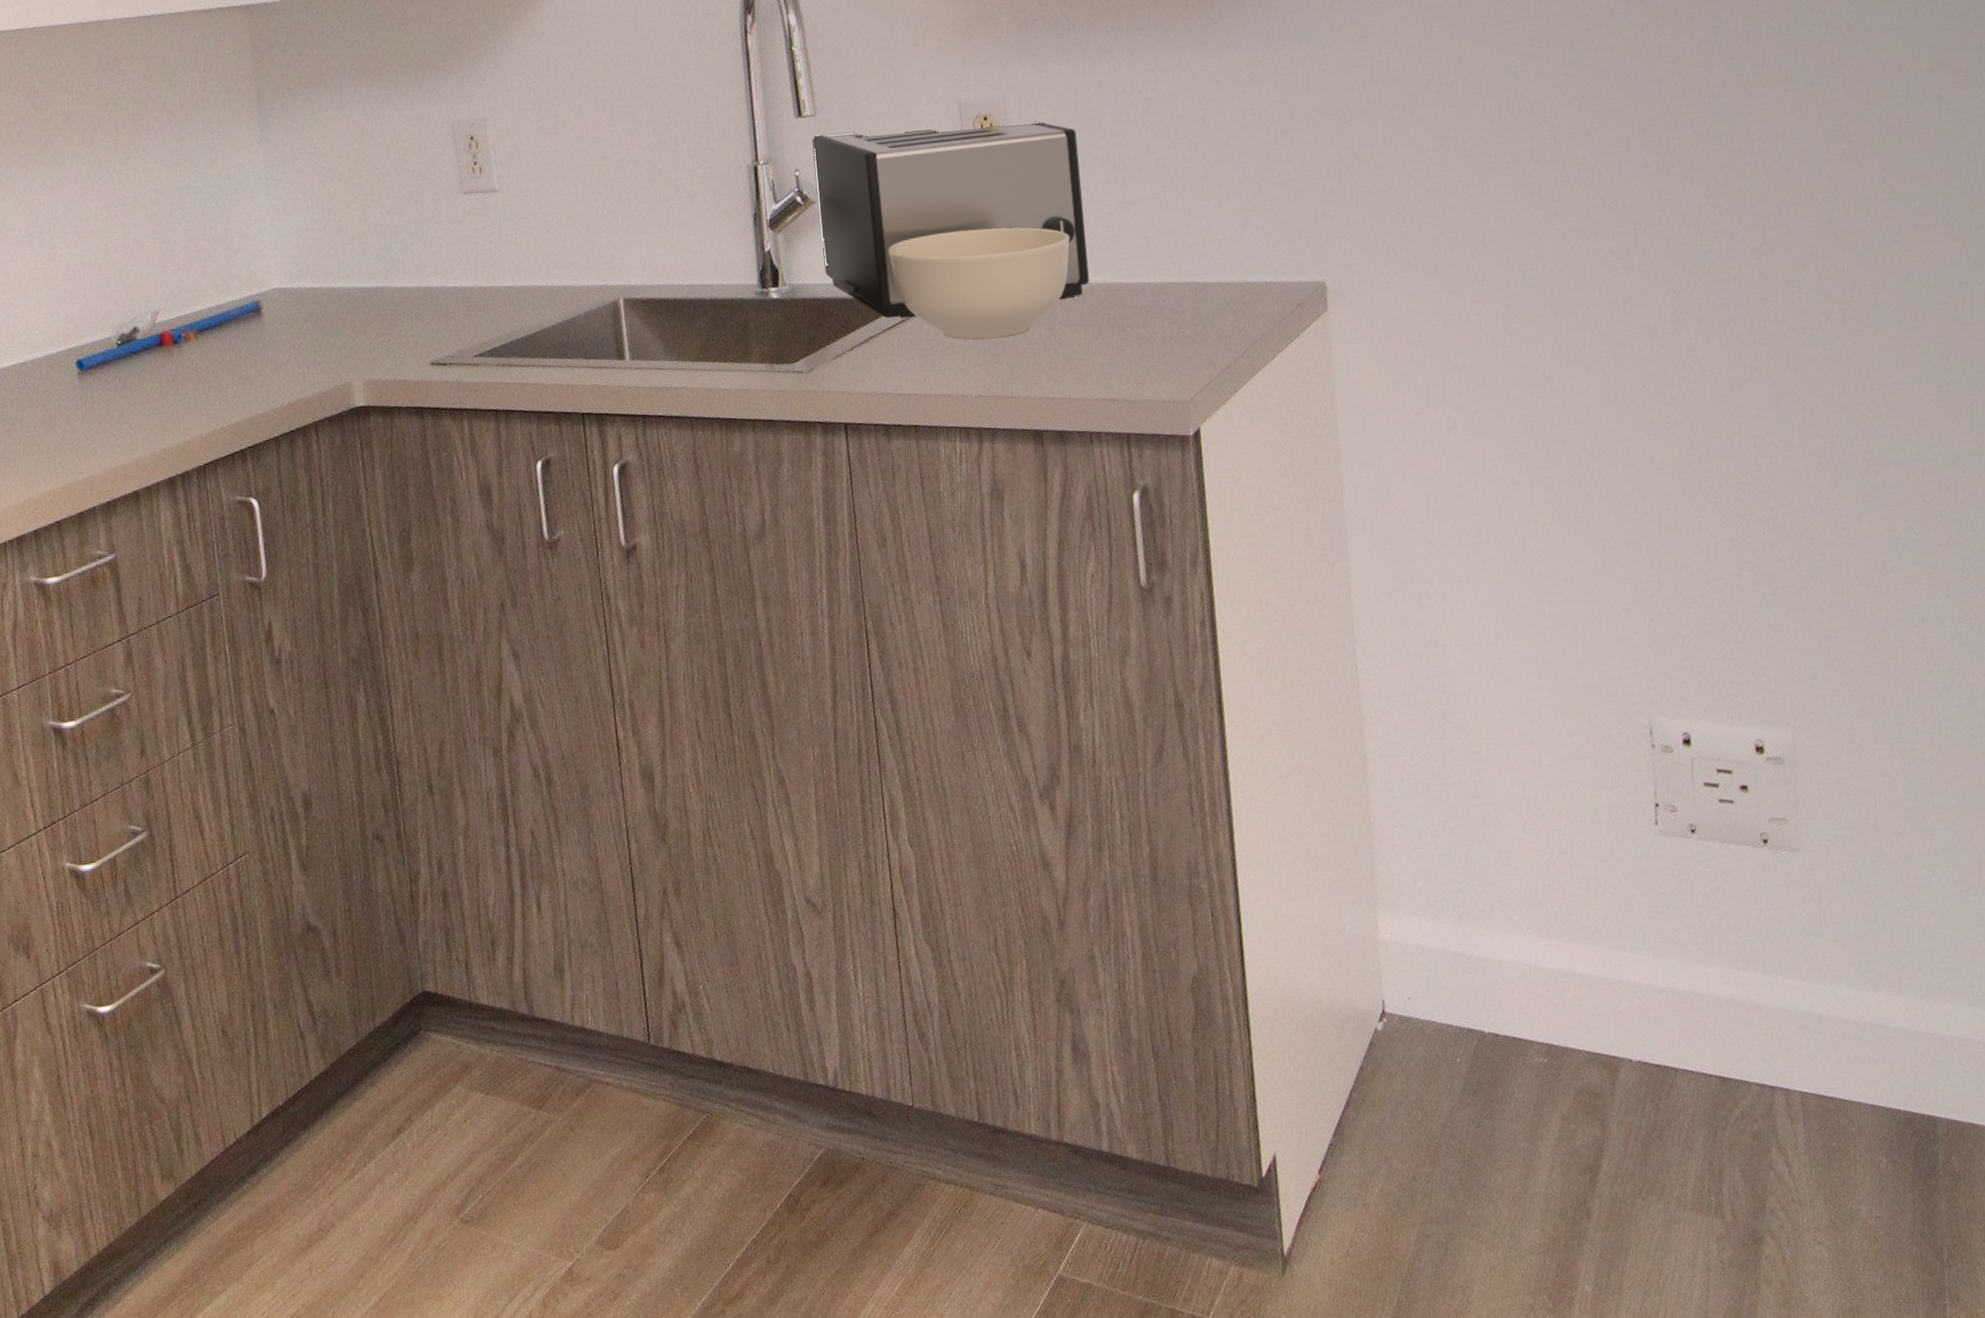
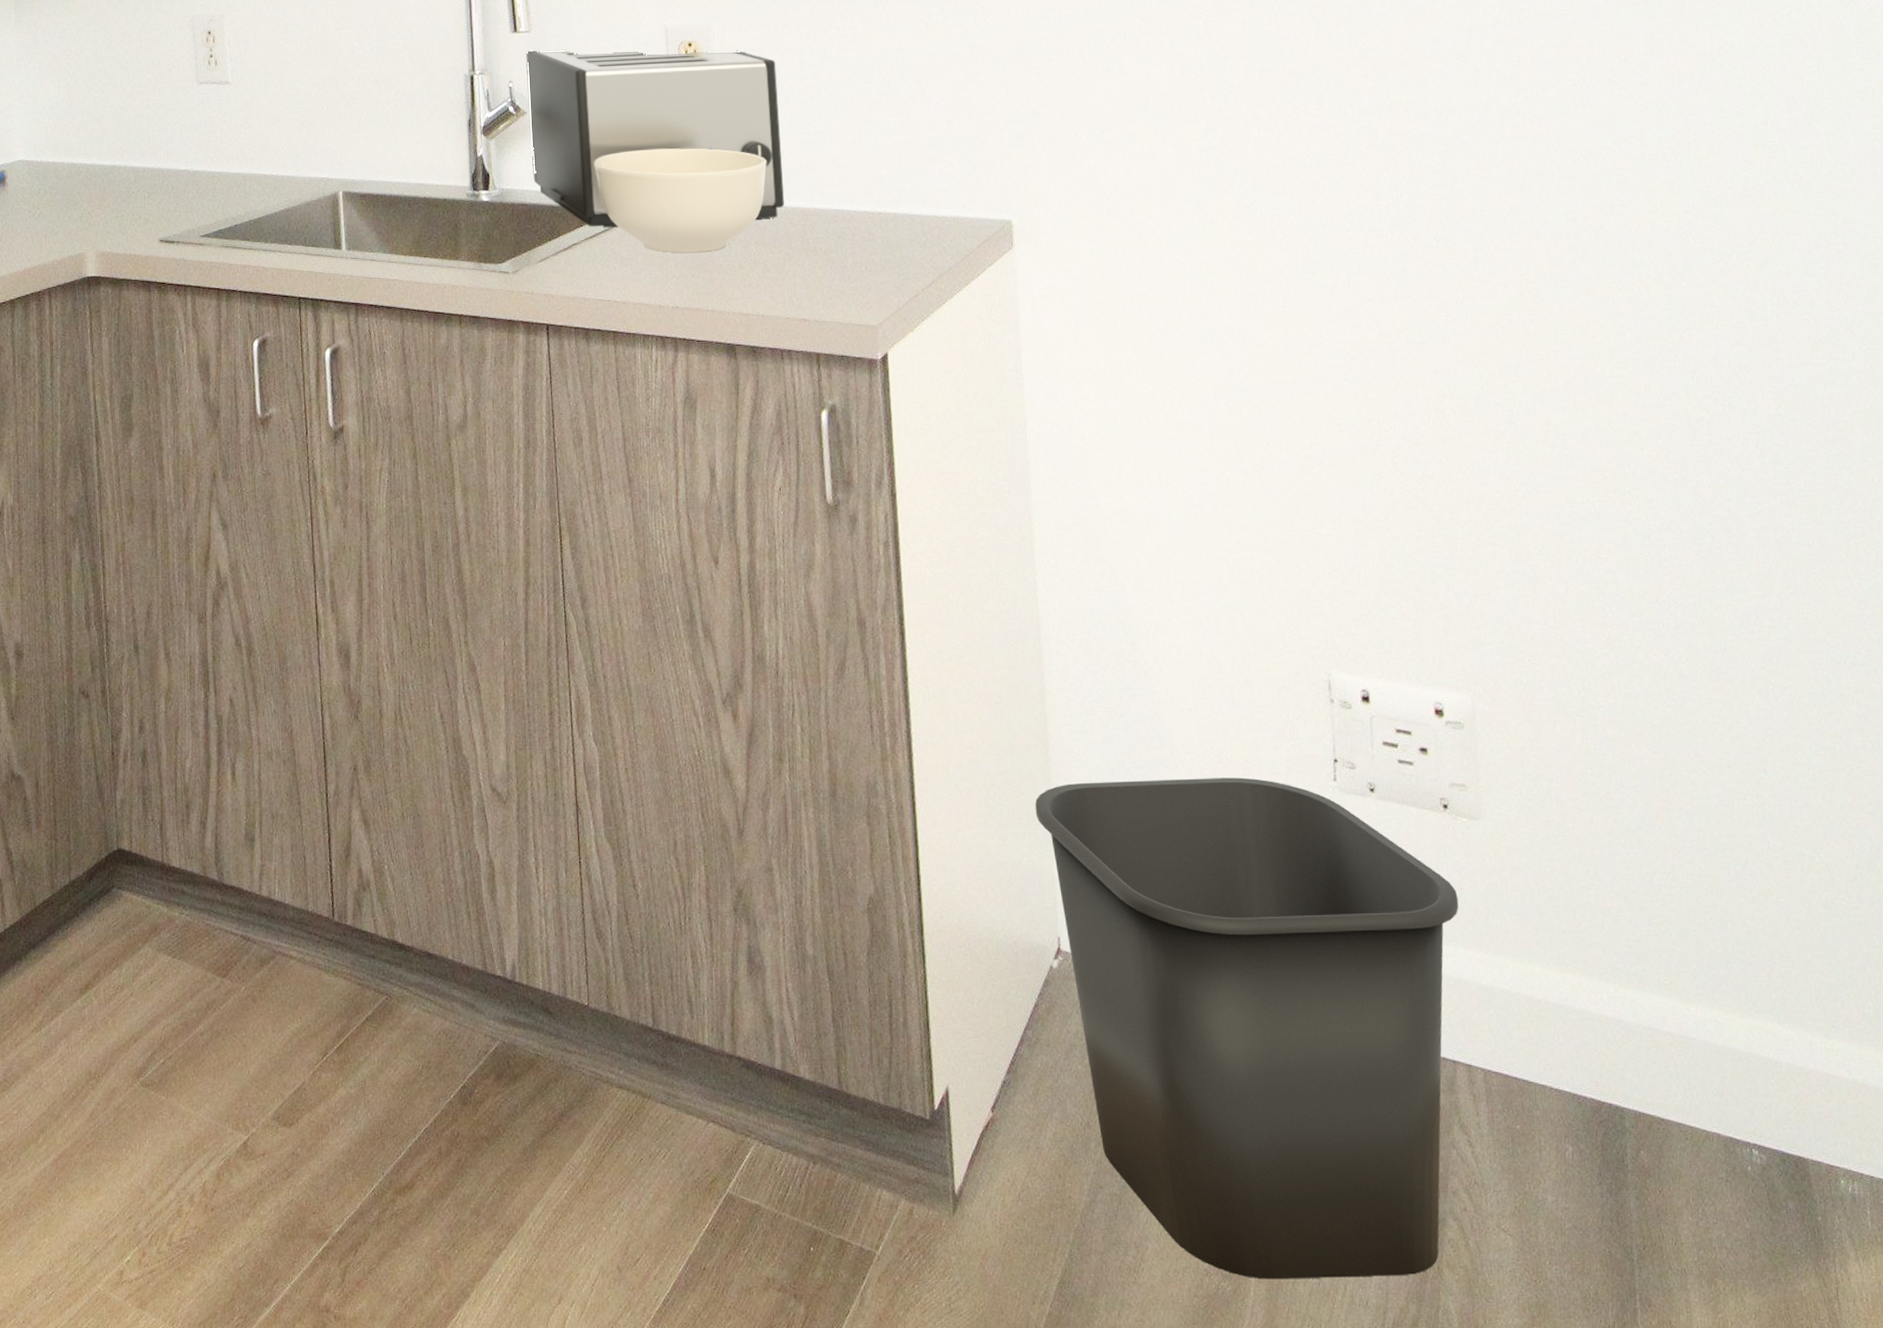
waste bin: none [1357,829,1778,1310] -> present [1035,777,1459,1279]

